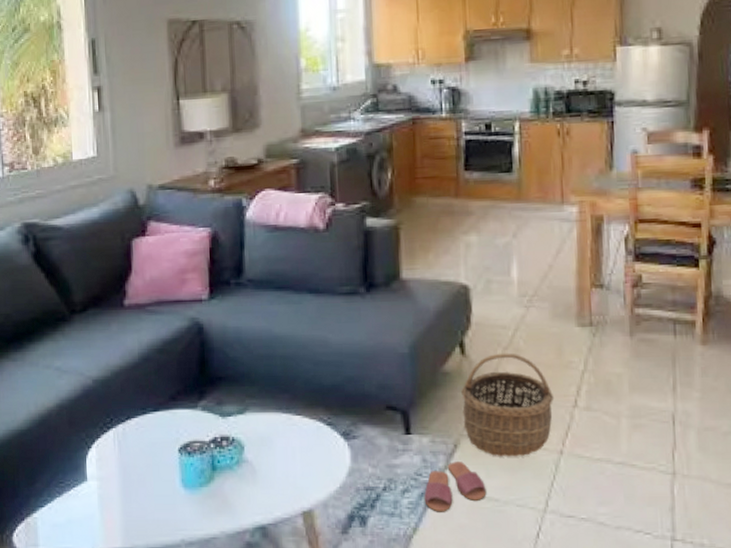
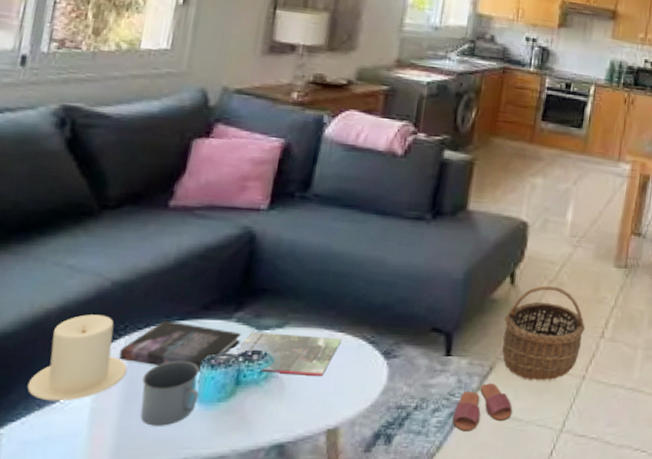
candle: none [46,410,120,489] -> present [27,314,128,402]
book: none [110,412,208,460] -> present [118,320,241,373]
mug: none [133,449,183,510] -> present [140,360,200,426]
magazine: none [204,418,300,459] -> present [232,331,342,376]

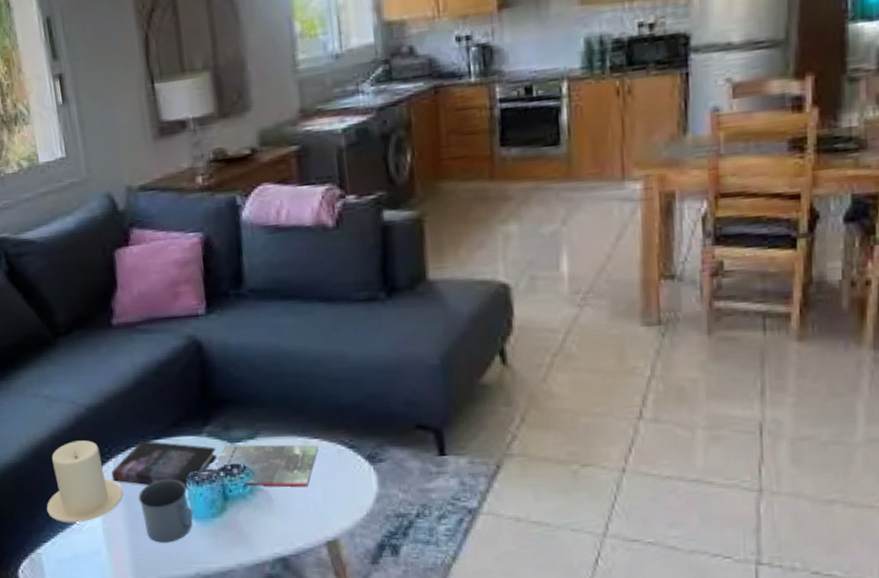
slippers: present [452,383,512,431] -> none [463,483,536,539]
wicker basket: present [501,285,586,381] -> none [503,359,615,477]

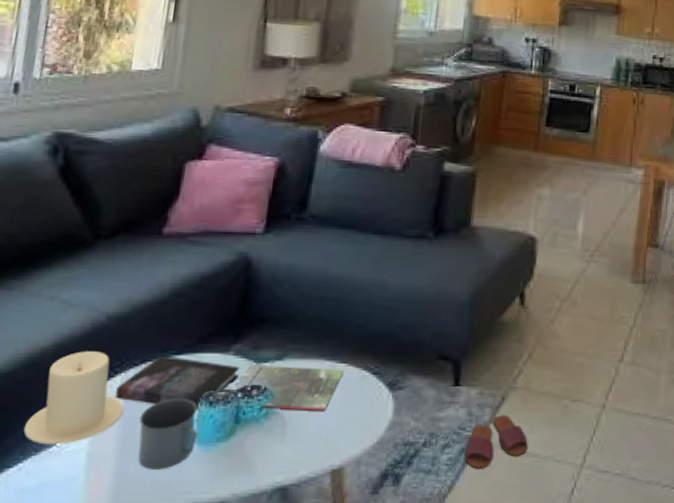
slippers: none [463,483,536,539] -> present [464,415,528,469]

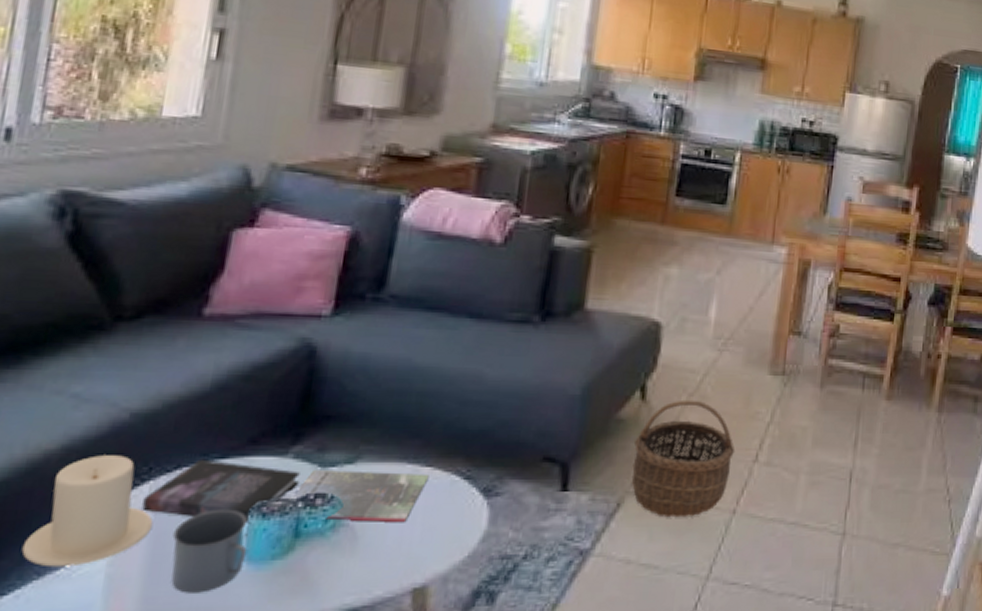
slippers: present [464,415,528,469] -> none [571,523,646,584]
wicker basket: none [513,305,603,411] -> present [631,399,736,518]

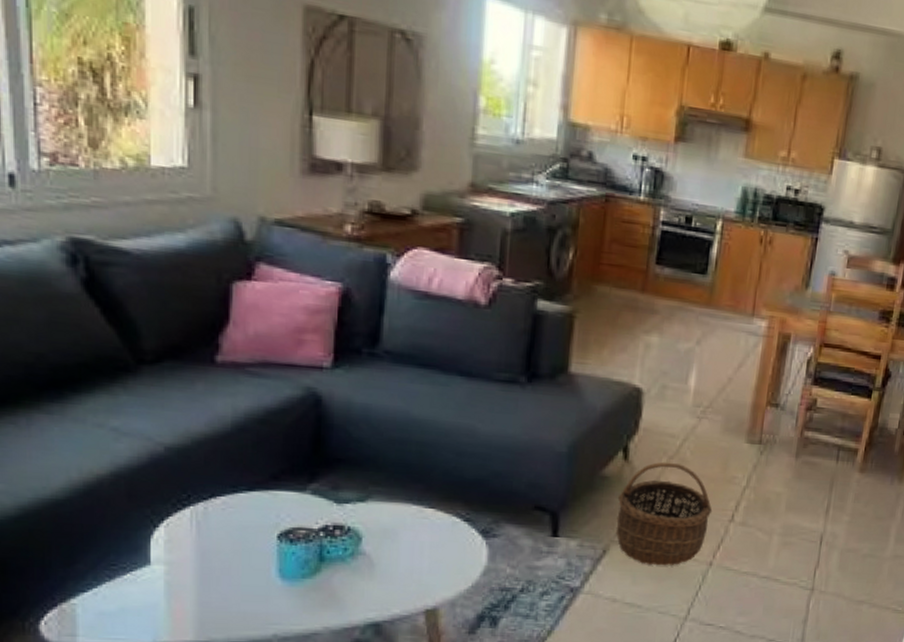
candle: present [21,455,154,568] -> none [92,482,198,573]
book: present [141,459,300,524] -> none [185,490,319,548]
mug: present [171,509,248,593] -> none [216,533,281,601]
magazine: present [289,469,429,522] -> none [312,504,433,554]

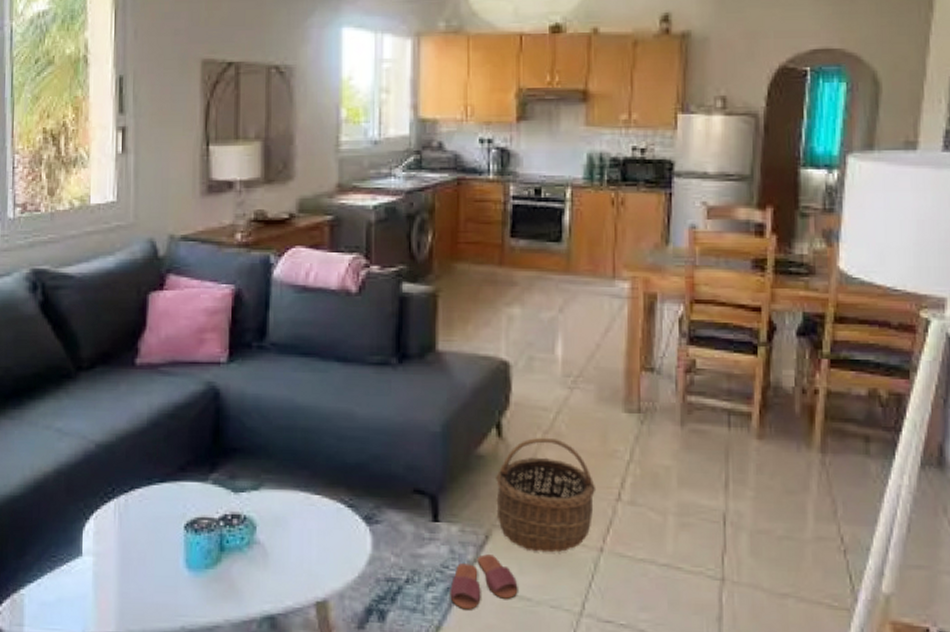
slippers: none [563,567,630,616] -> present [450,554,518,610]

